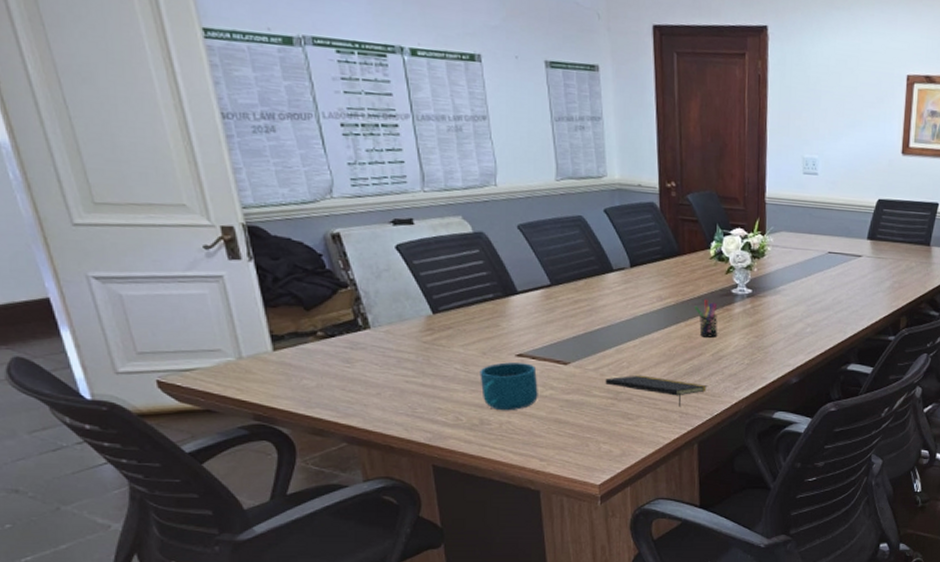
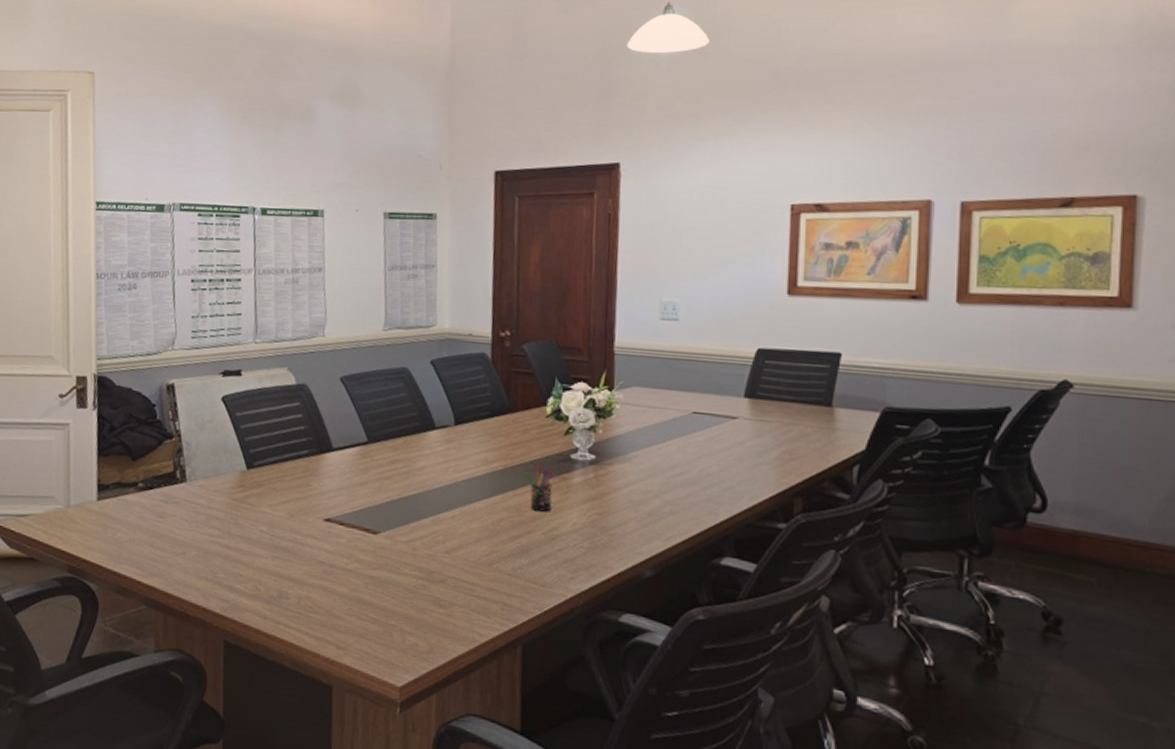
cup: present [480,362,538,411] -> none [284,527,344,585]
notepad: present [605,375,708,407] -> none [417,552,538,597]

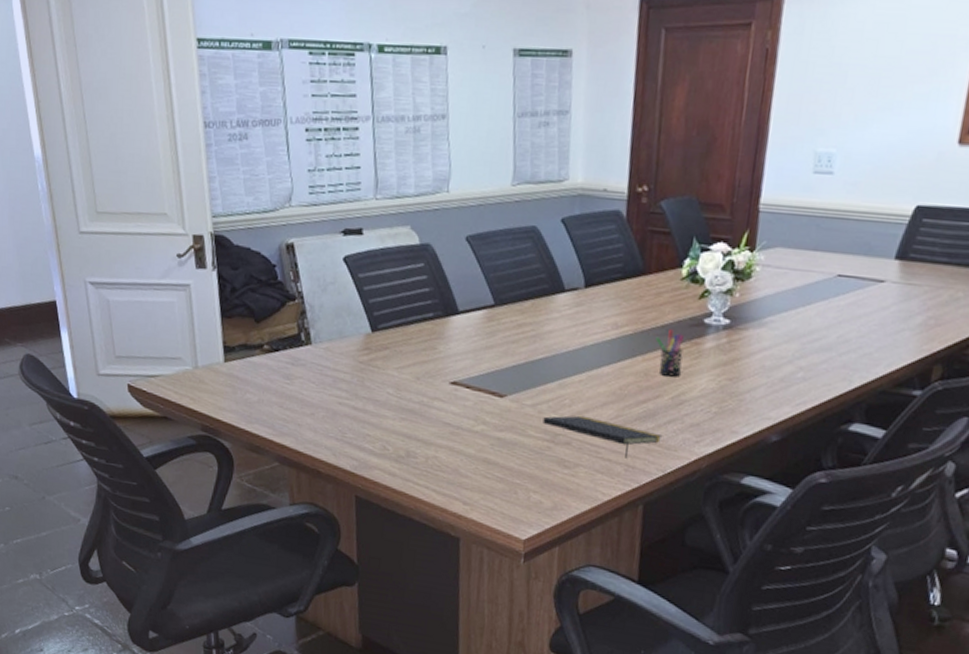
notepad: none [417,552,538,597] -> present [543,415,663,459]

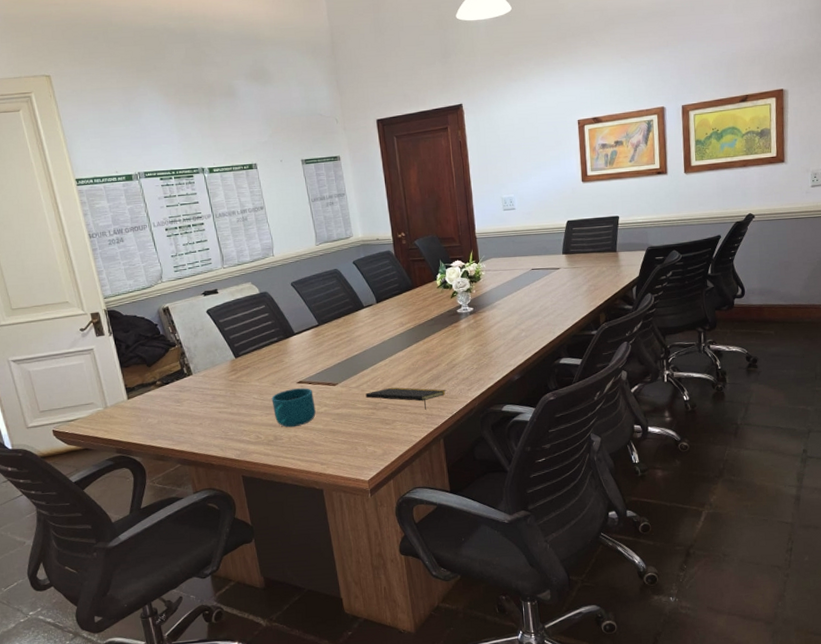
cup: none [411,390,470,445] -> present [271,388,316,428]
pen holder: present [656,329,684,377] -> none [429,320,450,351]

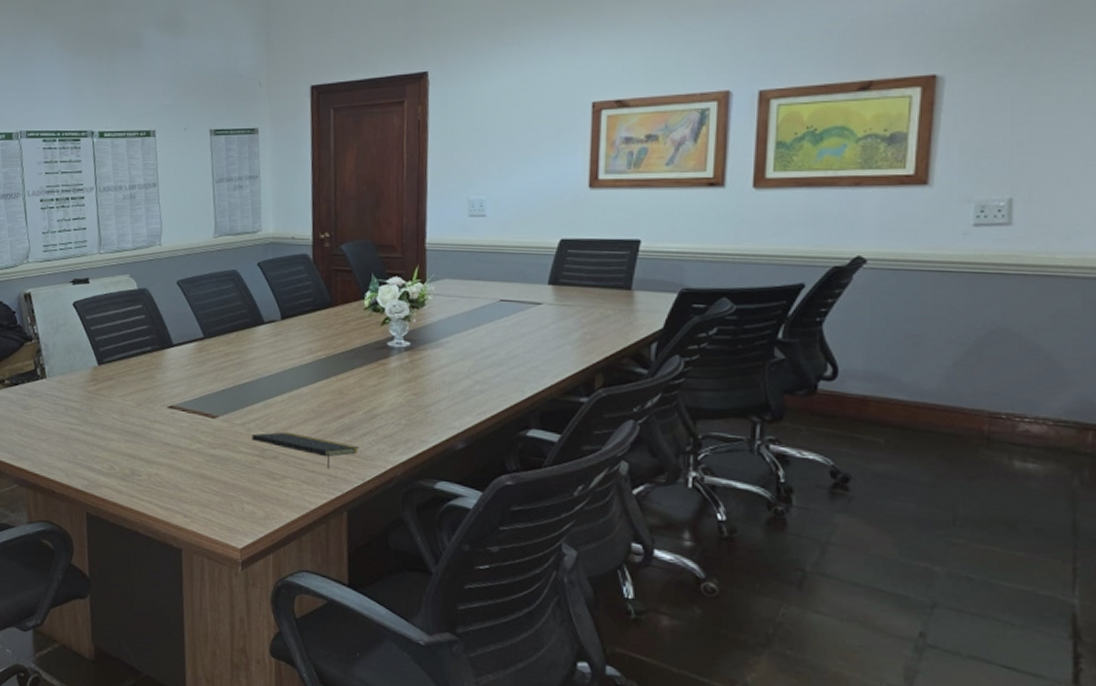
cup: present [271,388,316,428] -> none [134,413,187,463]

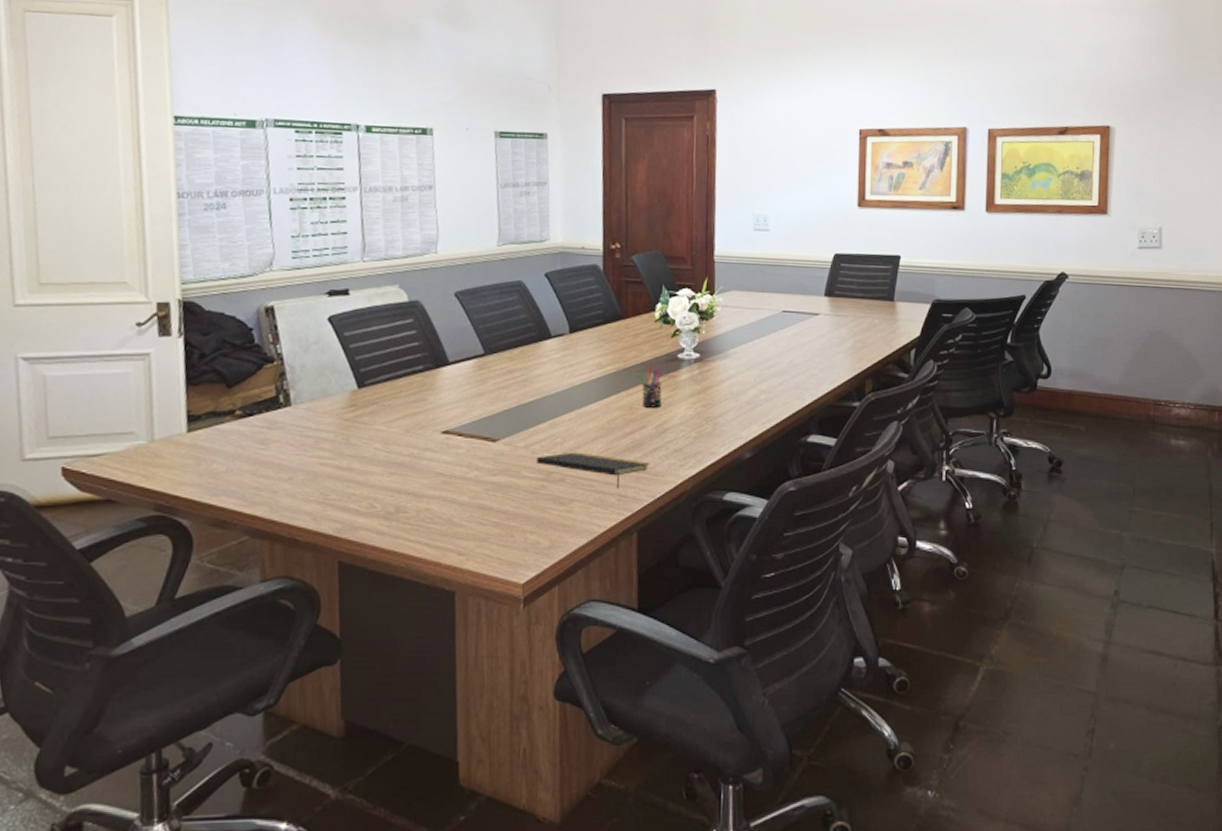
pen holder: none [346,352,372,394] -> present [637,365,662,408]

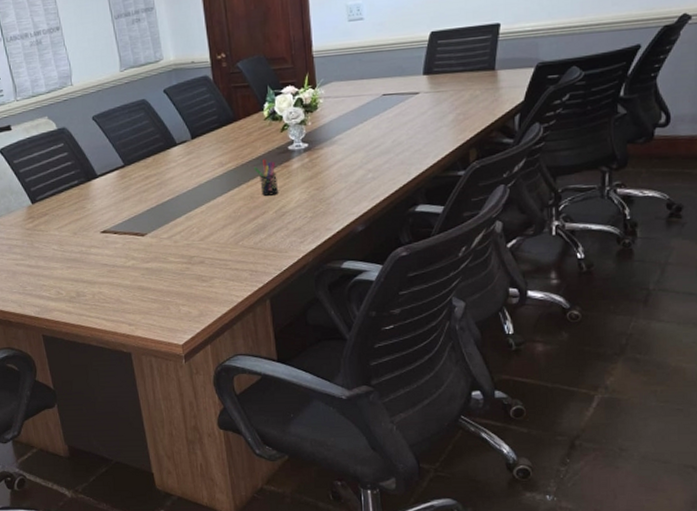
notepad: present [536,452,650,489] -> none [179,238,274,265]

